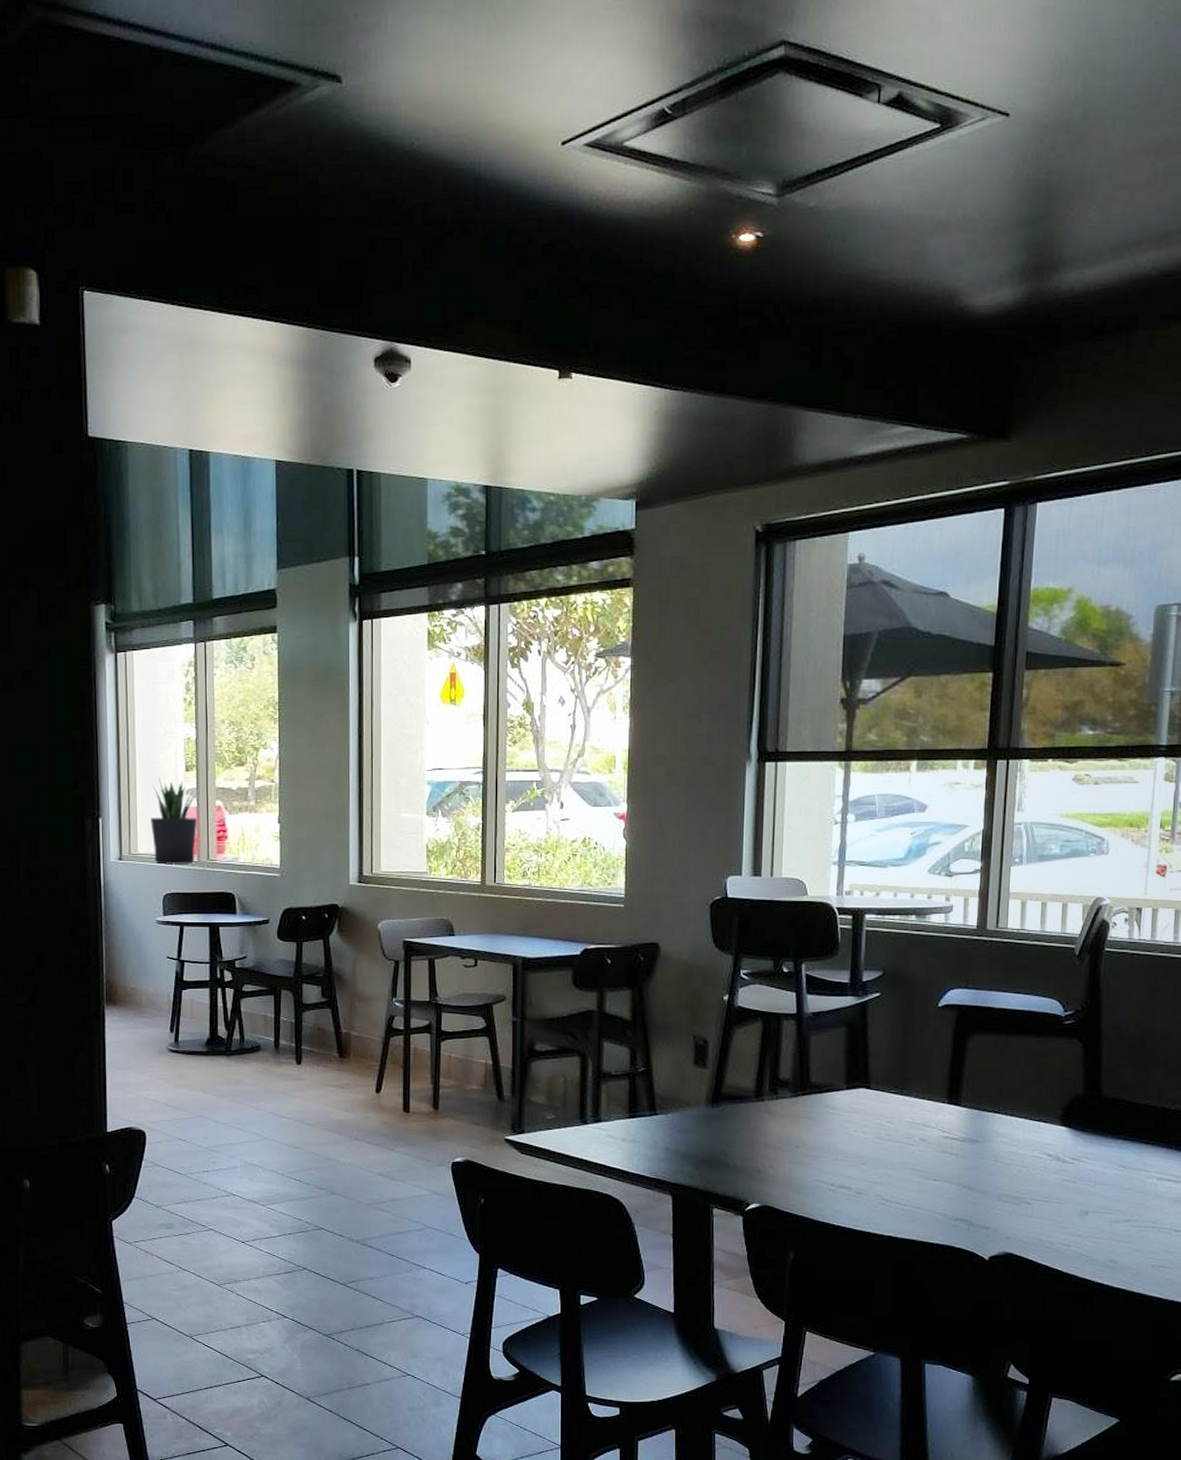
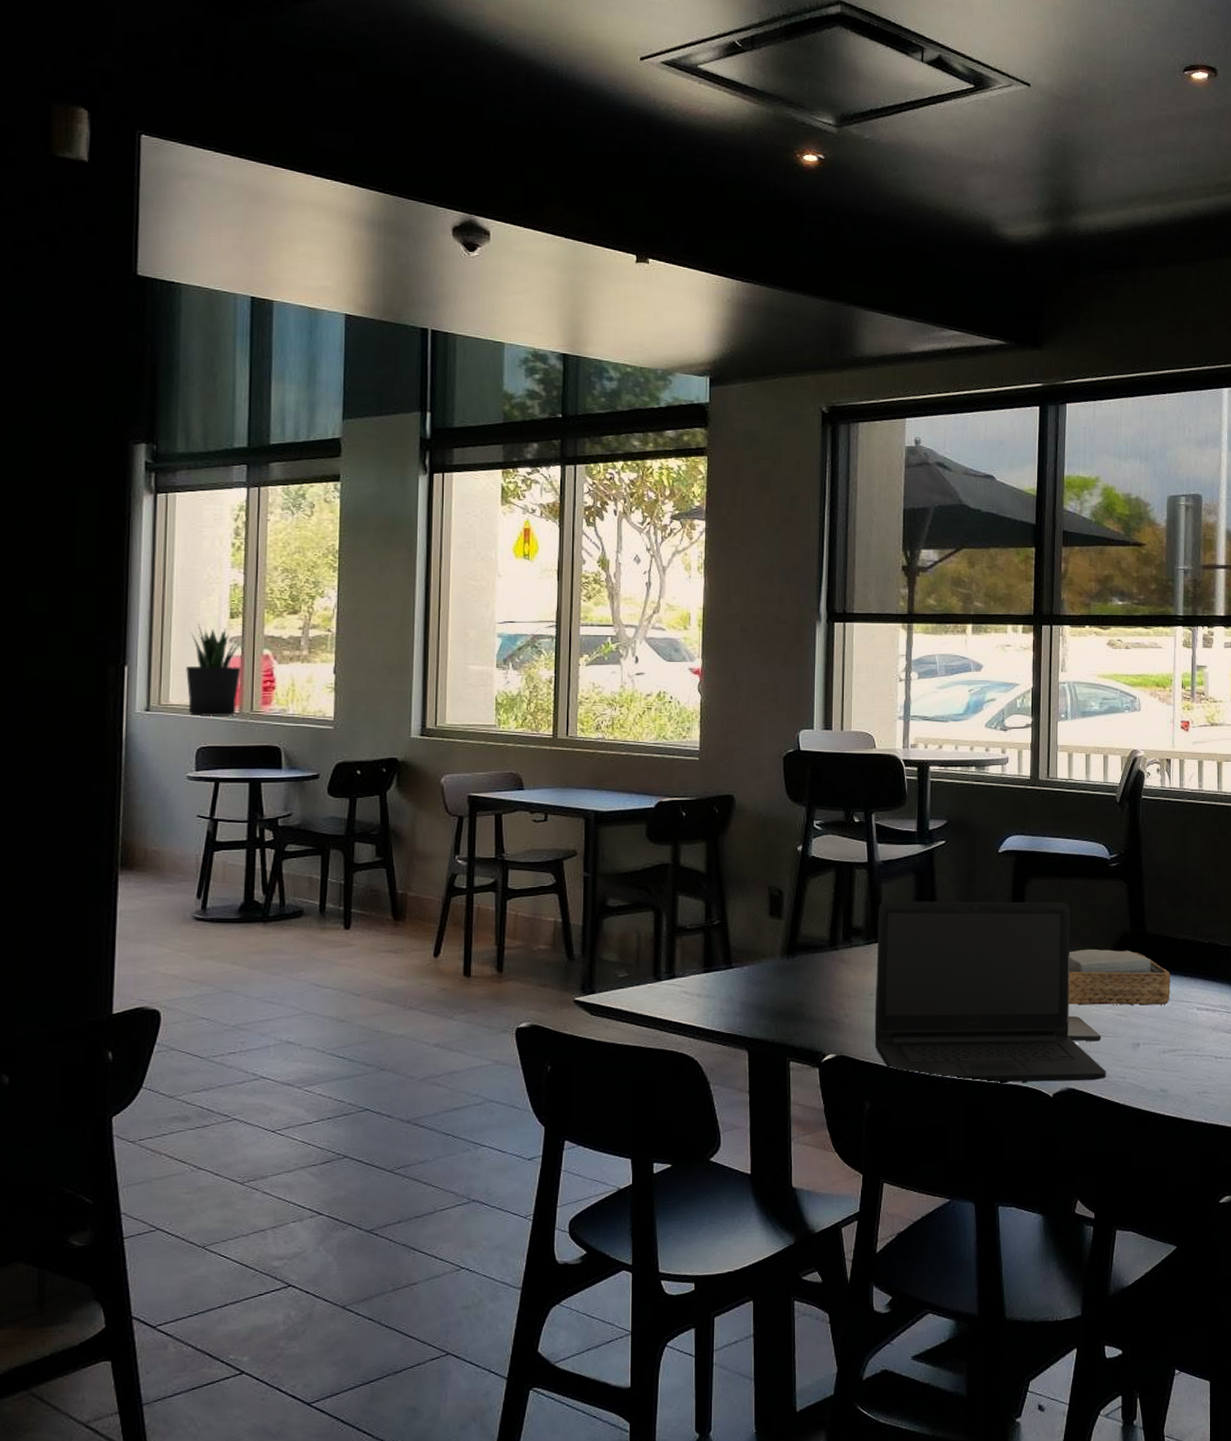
laptop: none [799,1053,1050,1246] -> present [874,900,1107,1083]
smartphone: none [1007,1178,1046,1207] -> present [1068,1015,1102,1042]
napkin holder: none [1009,1110,1128,1173] -> present [1068,949,1171,1006]

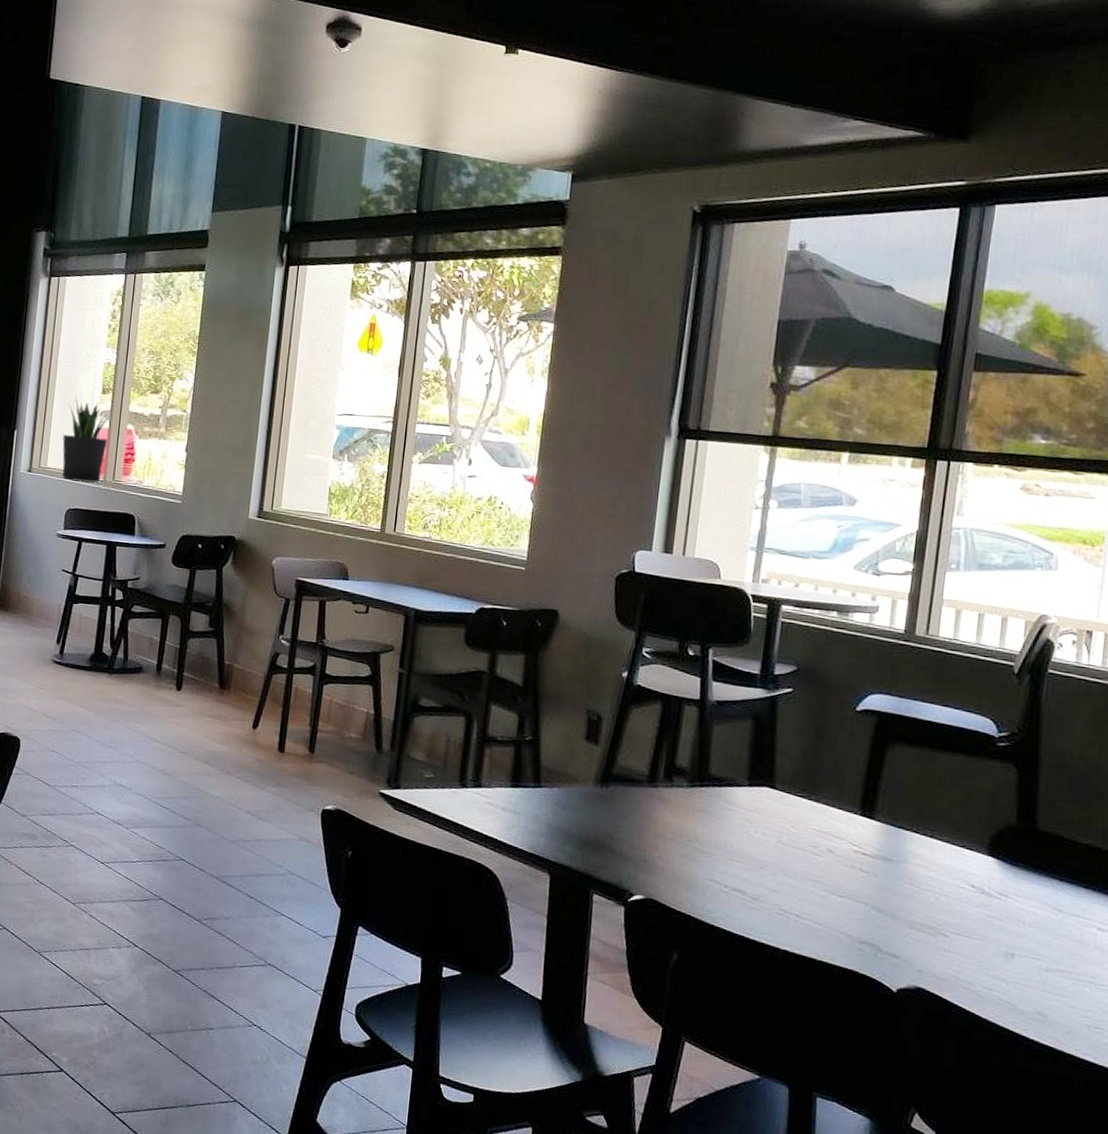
laptop: present [874,900,1107,1083] -> none [688,743,969,986]
napkin holder: present [1068,949,1171,1006] -> none [926,834,1065,916]
smartphone: present [1068,1015,1102,1042] -> none [922,906,966,942]

